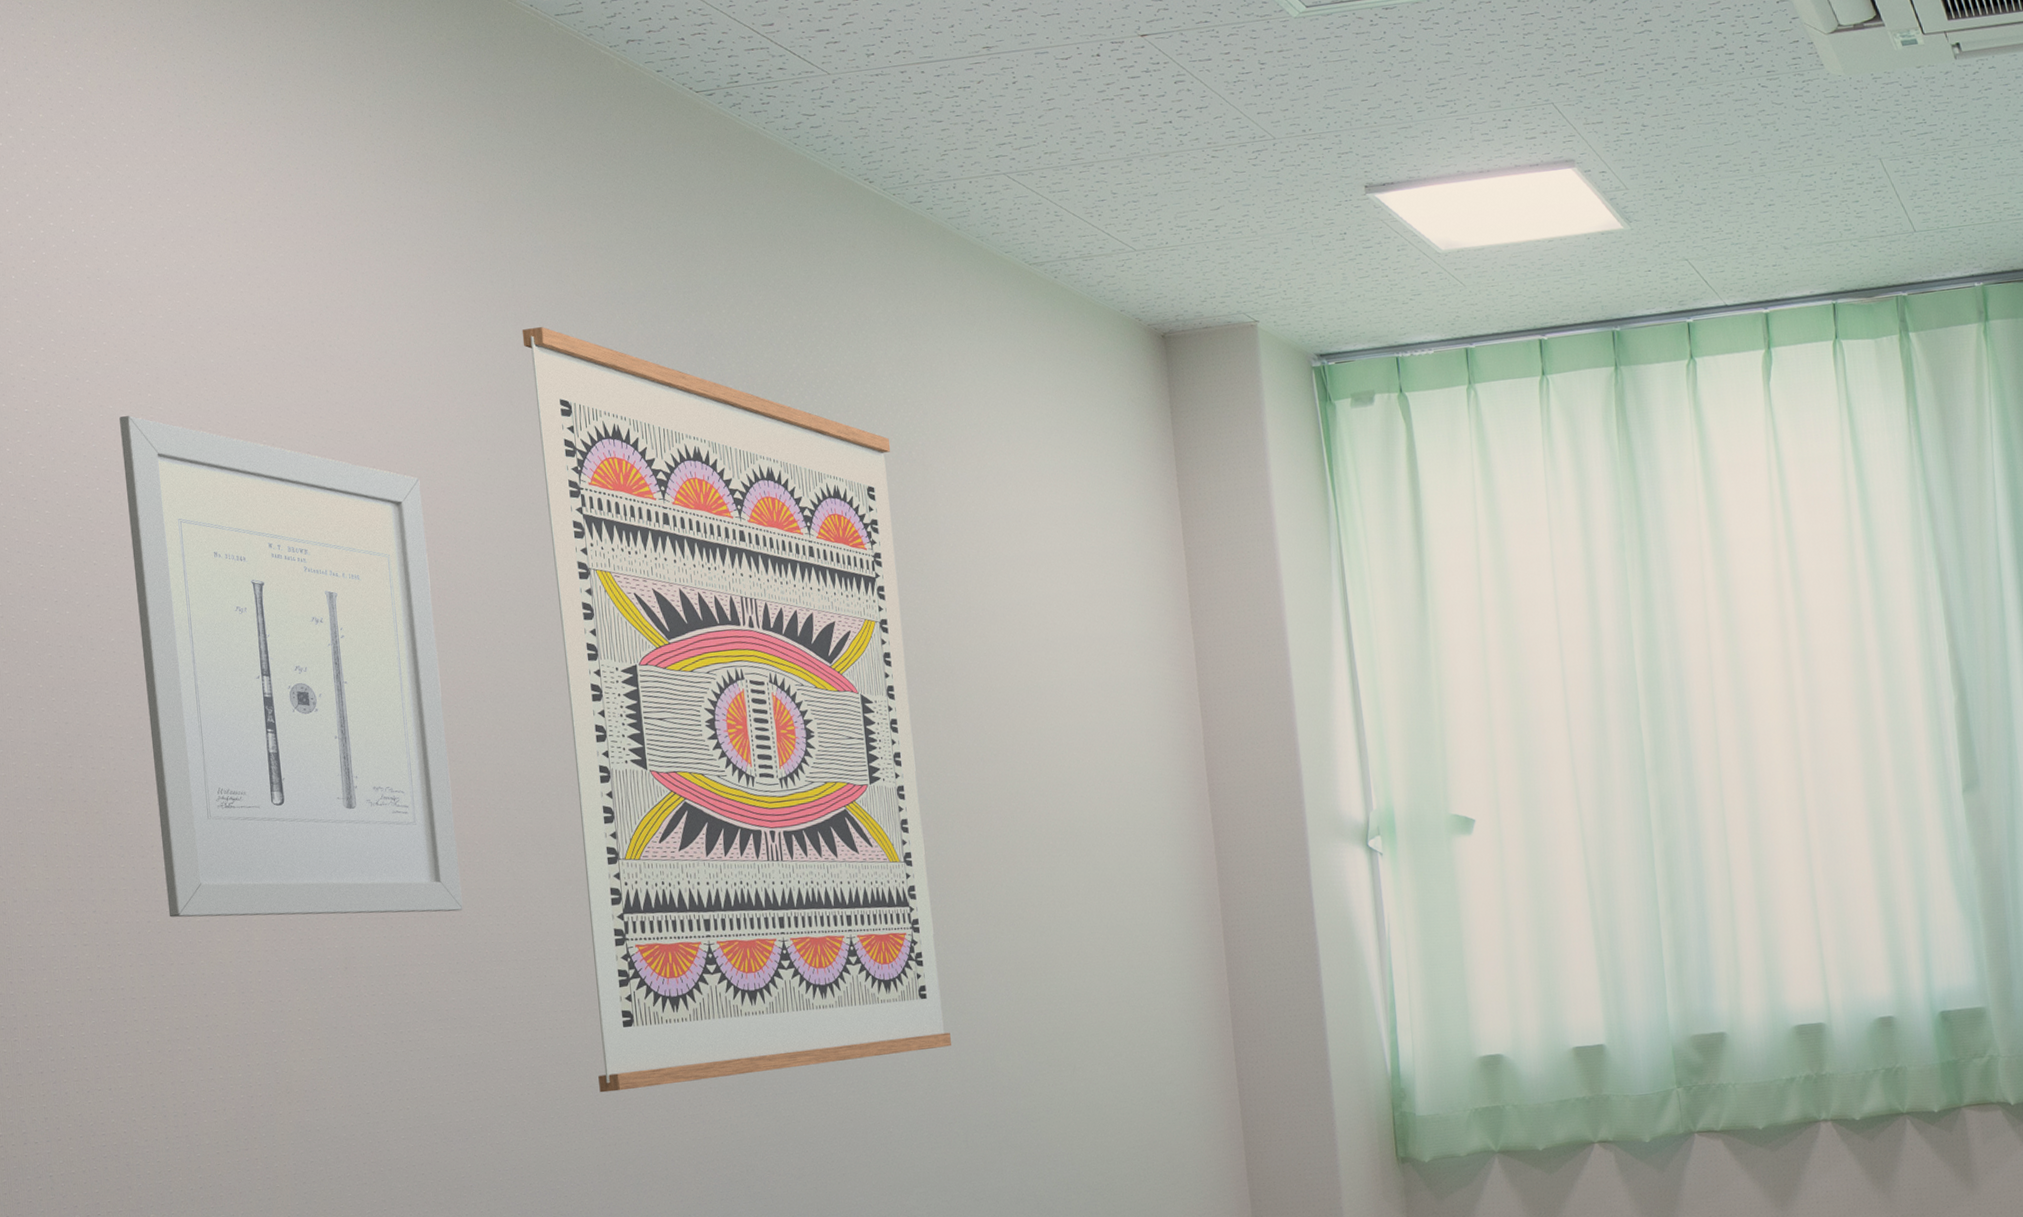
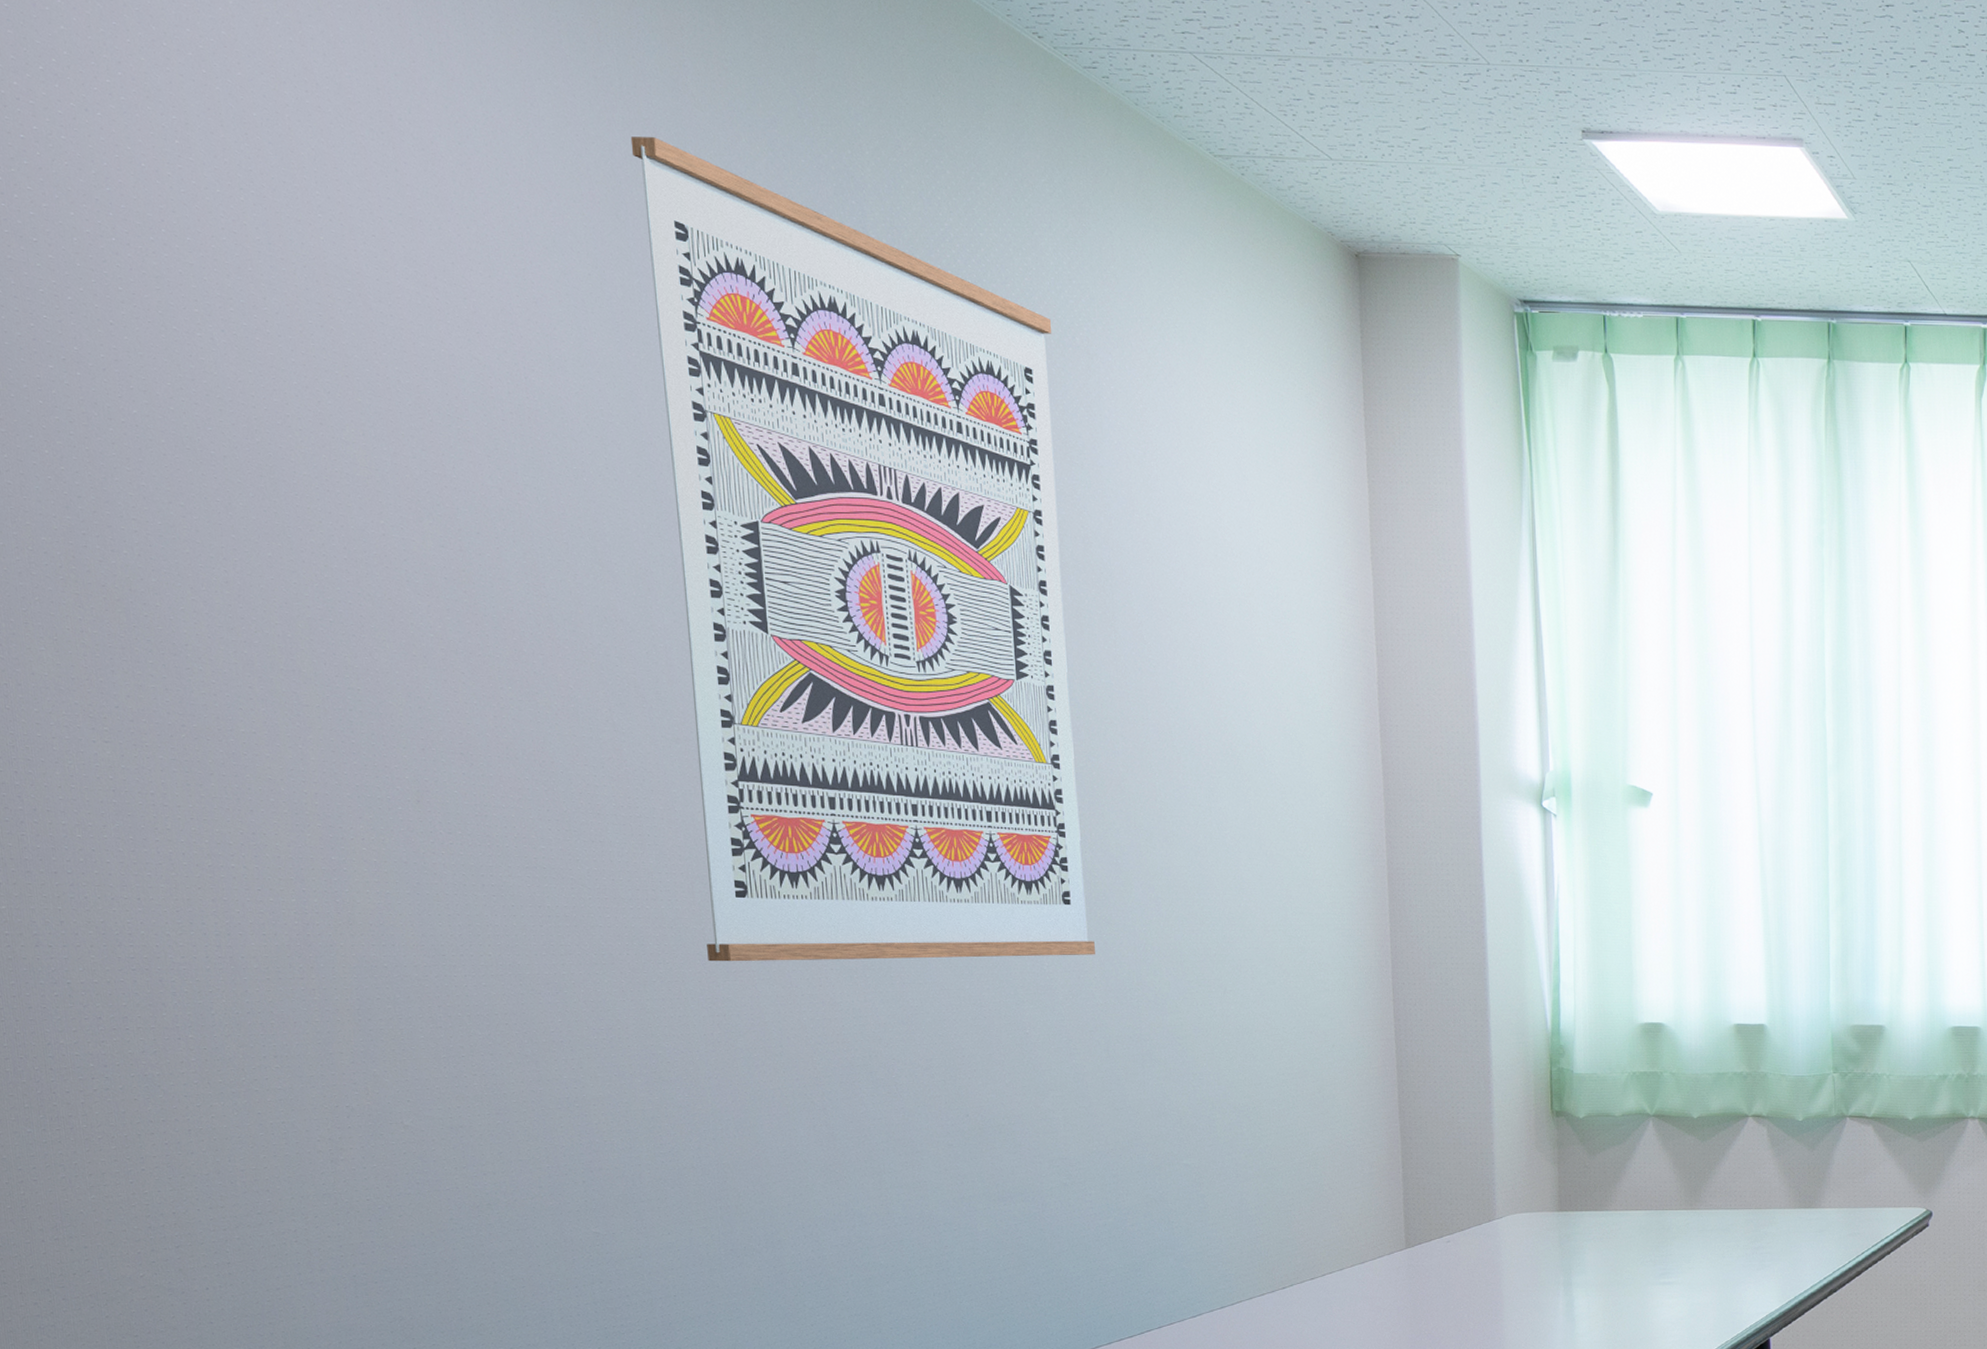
wall art: present [119,415,463,918] -> none [140,161,555,756]

